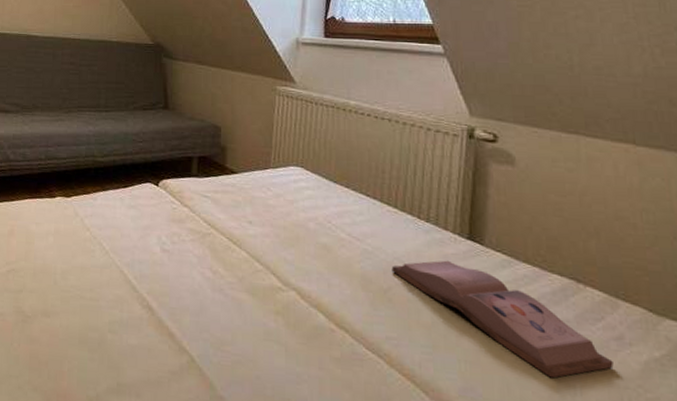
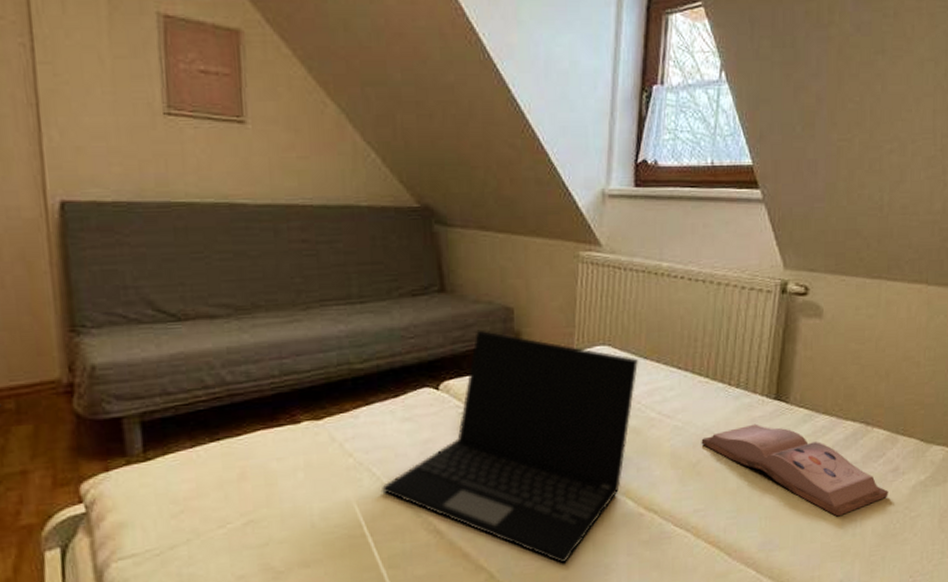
laptop: none [109,141,328,363] -> present [382,329,638,564]

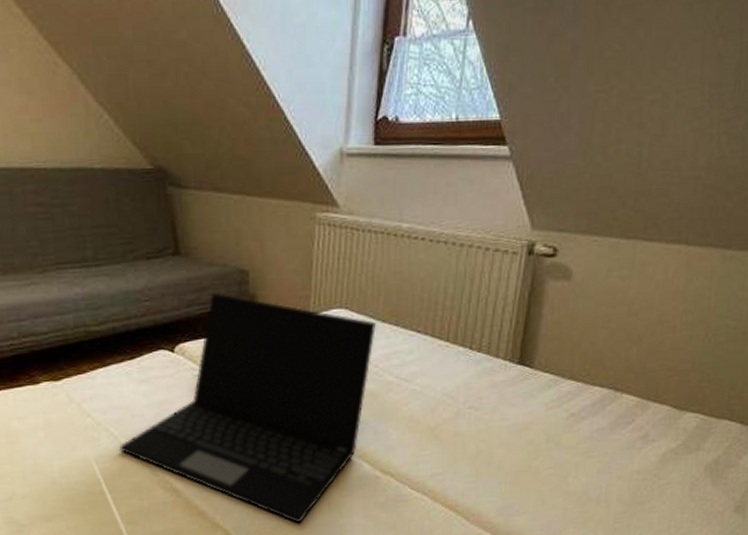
hardback book: present [701,423,888,517] -> none [440,388,636,483]

